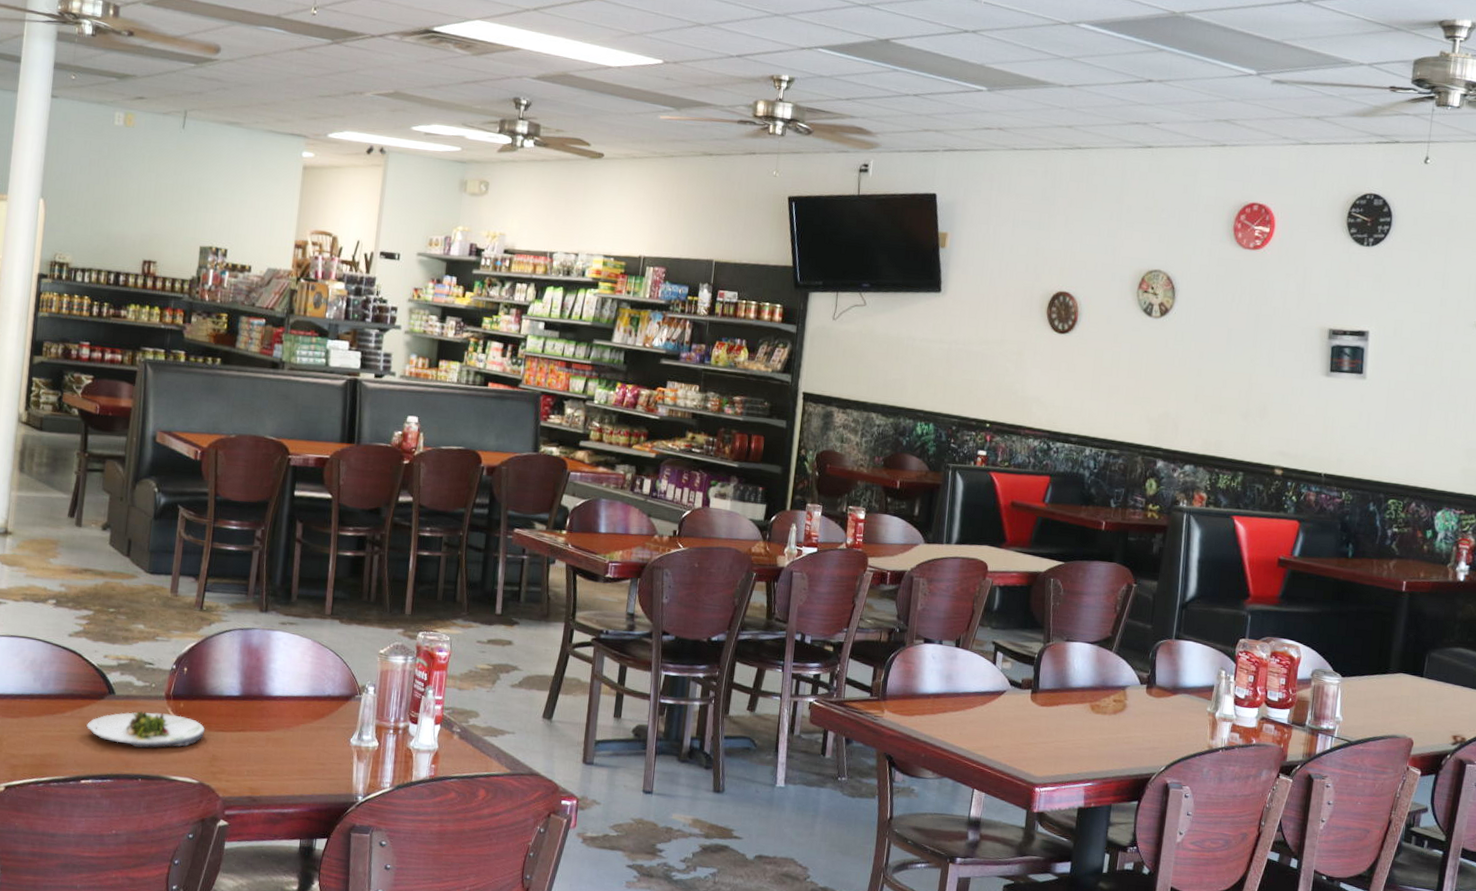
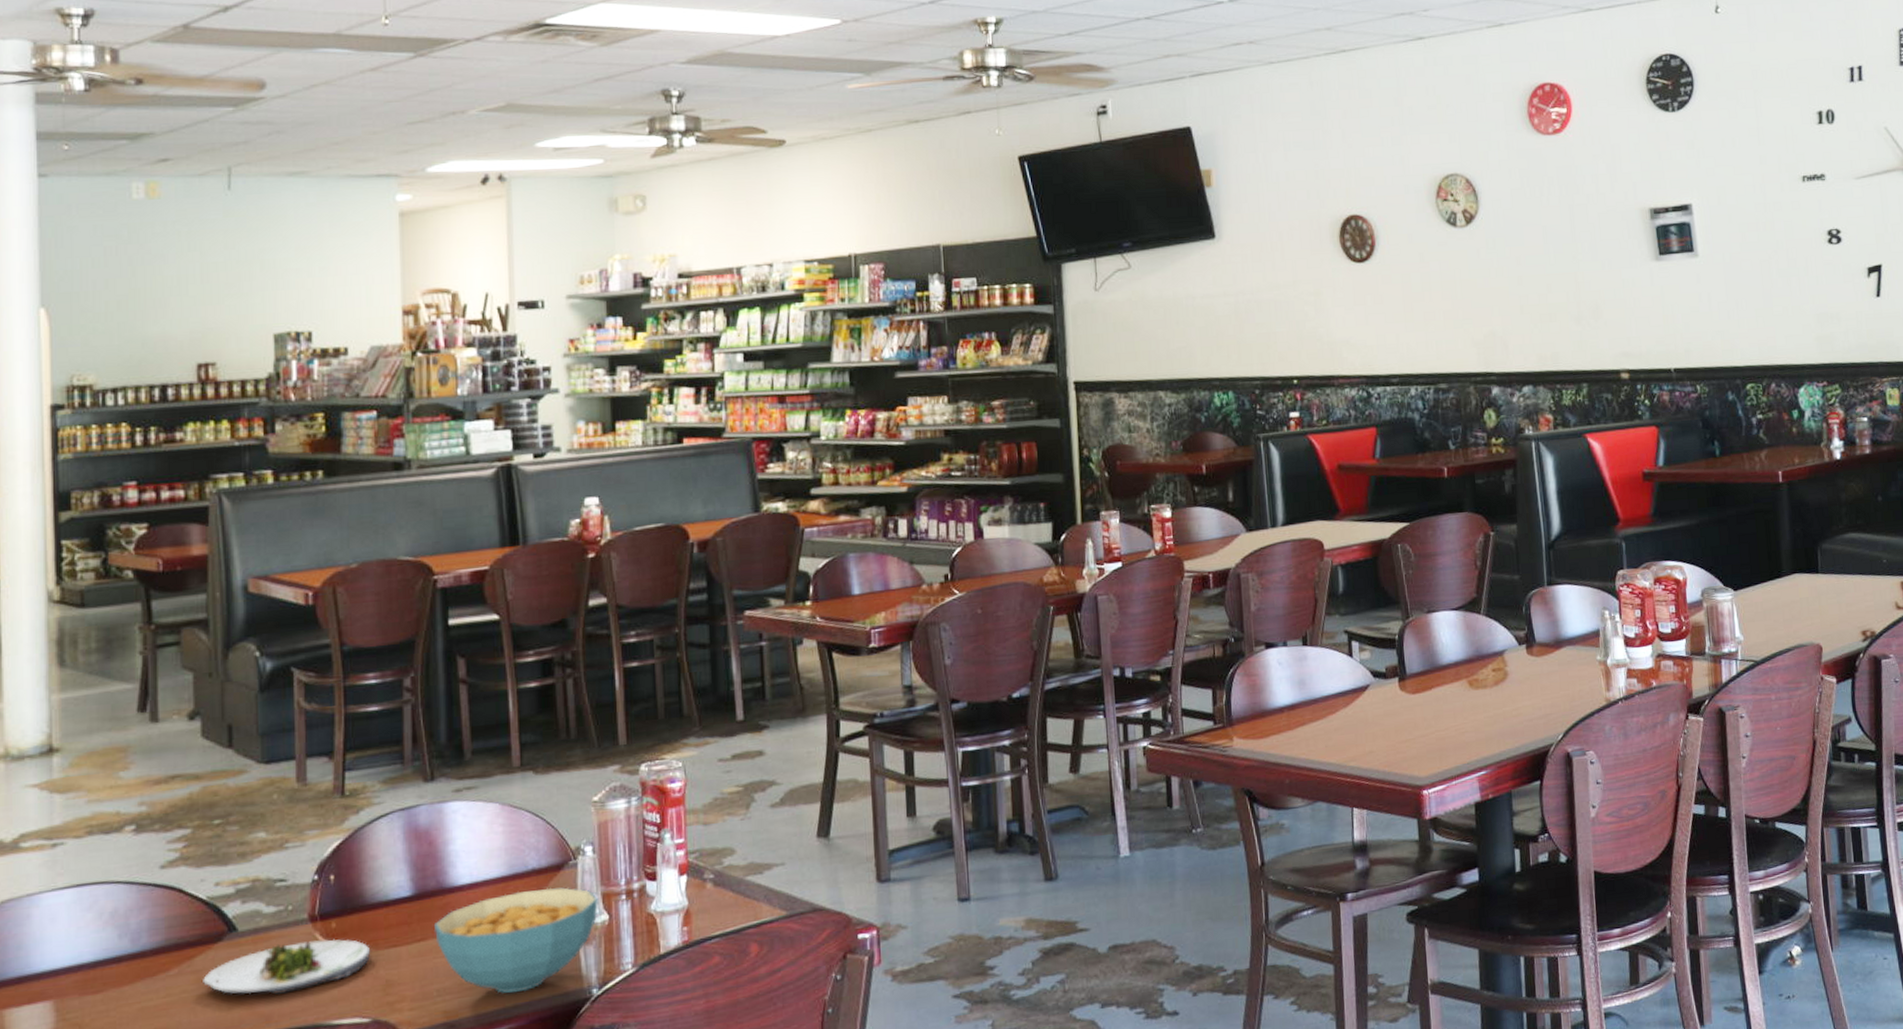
cereal bowl: none [251,709,373,787] -> present [433,887,598,994]

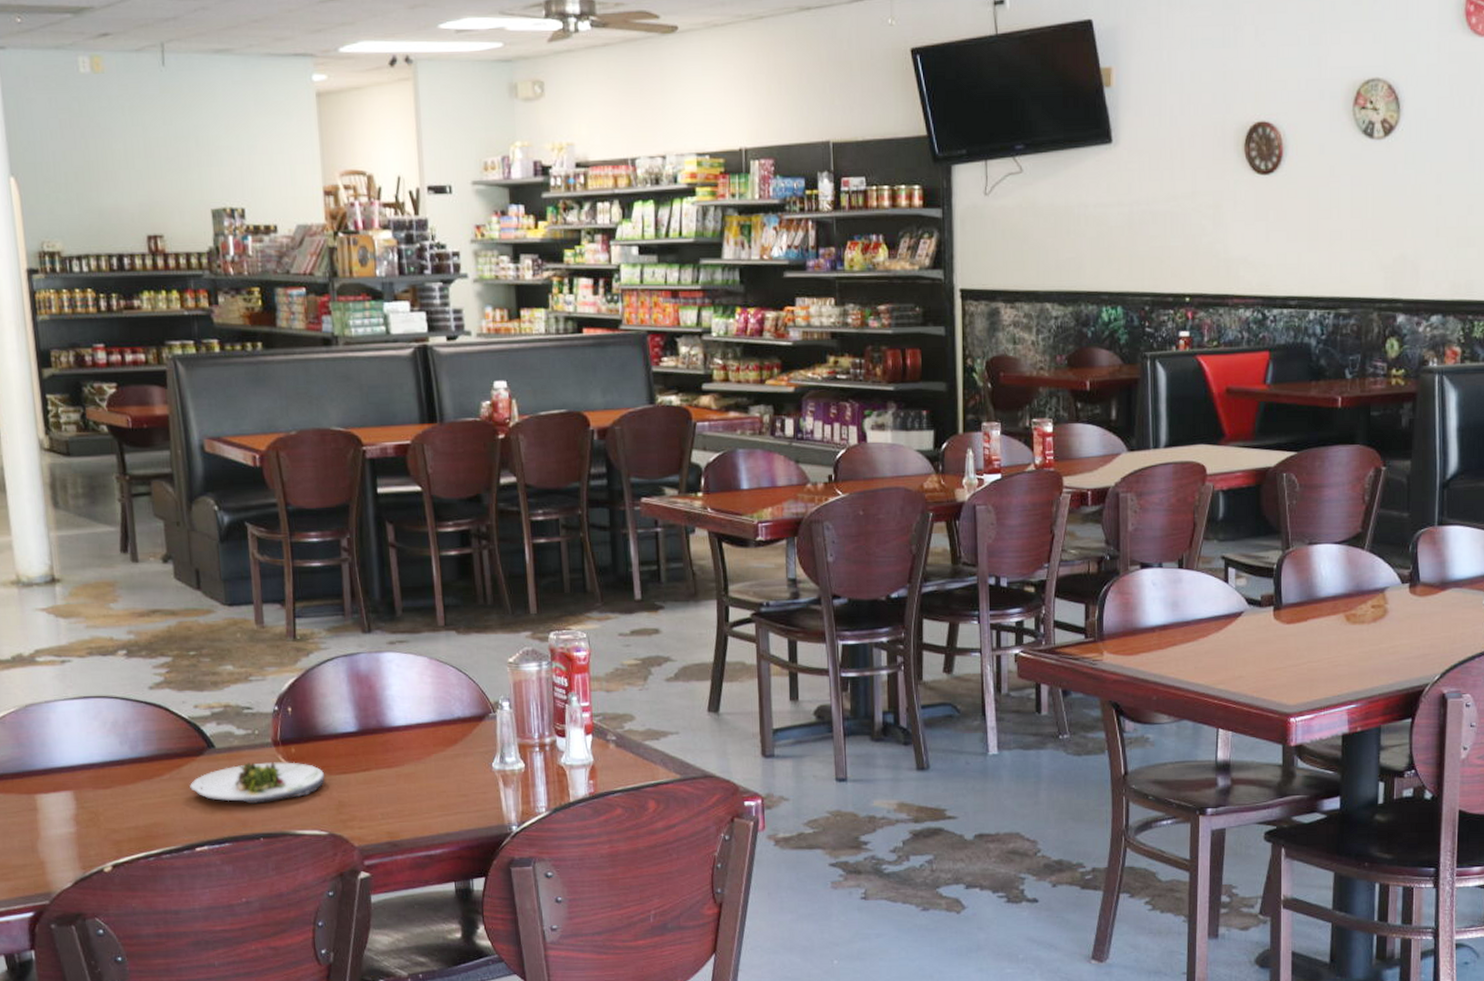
cereal bowl: present [433,887,598,994] -> none [376,735,515,823]

